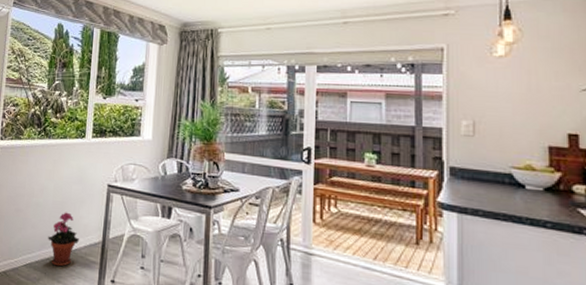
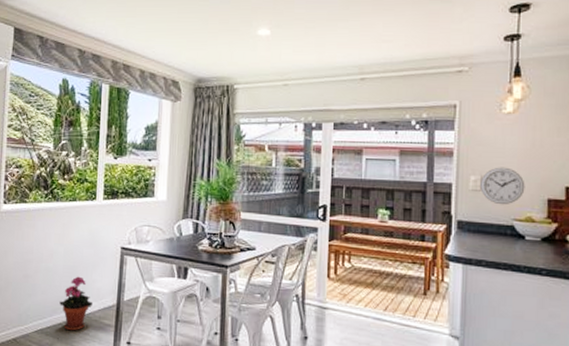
wall clock: none [473,111,523,152] -> present [480,167,525,205]

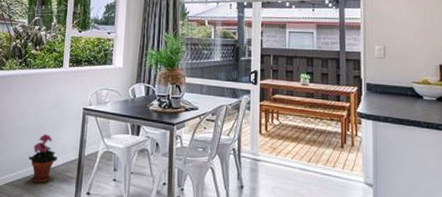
wall clock: present [480,167,525,205] -> none [384,38,421,70]

